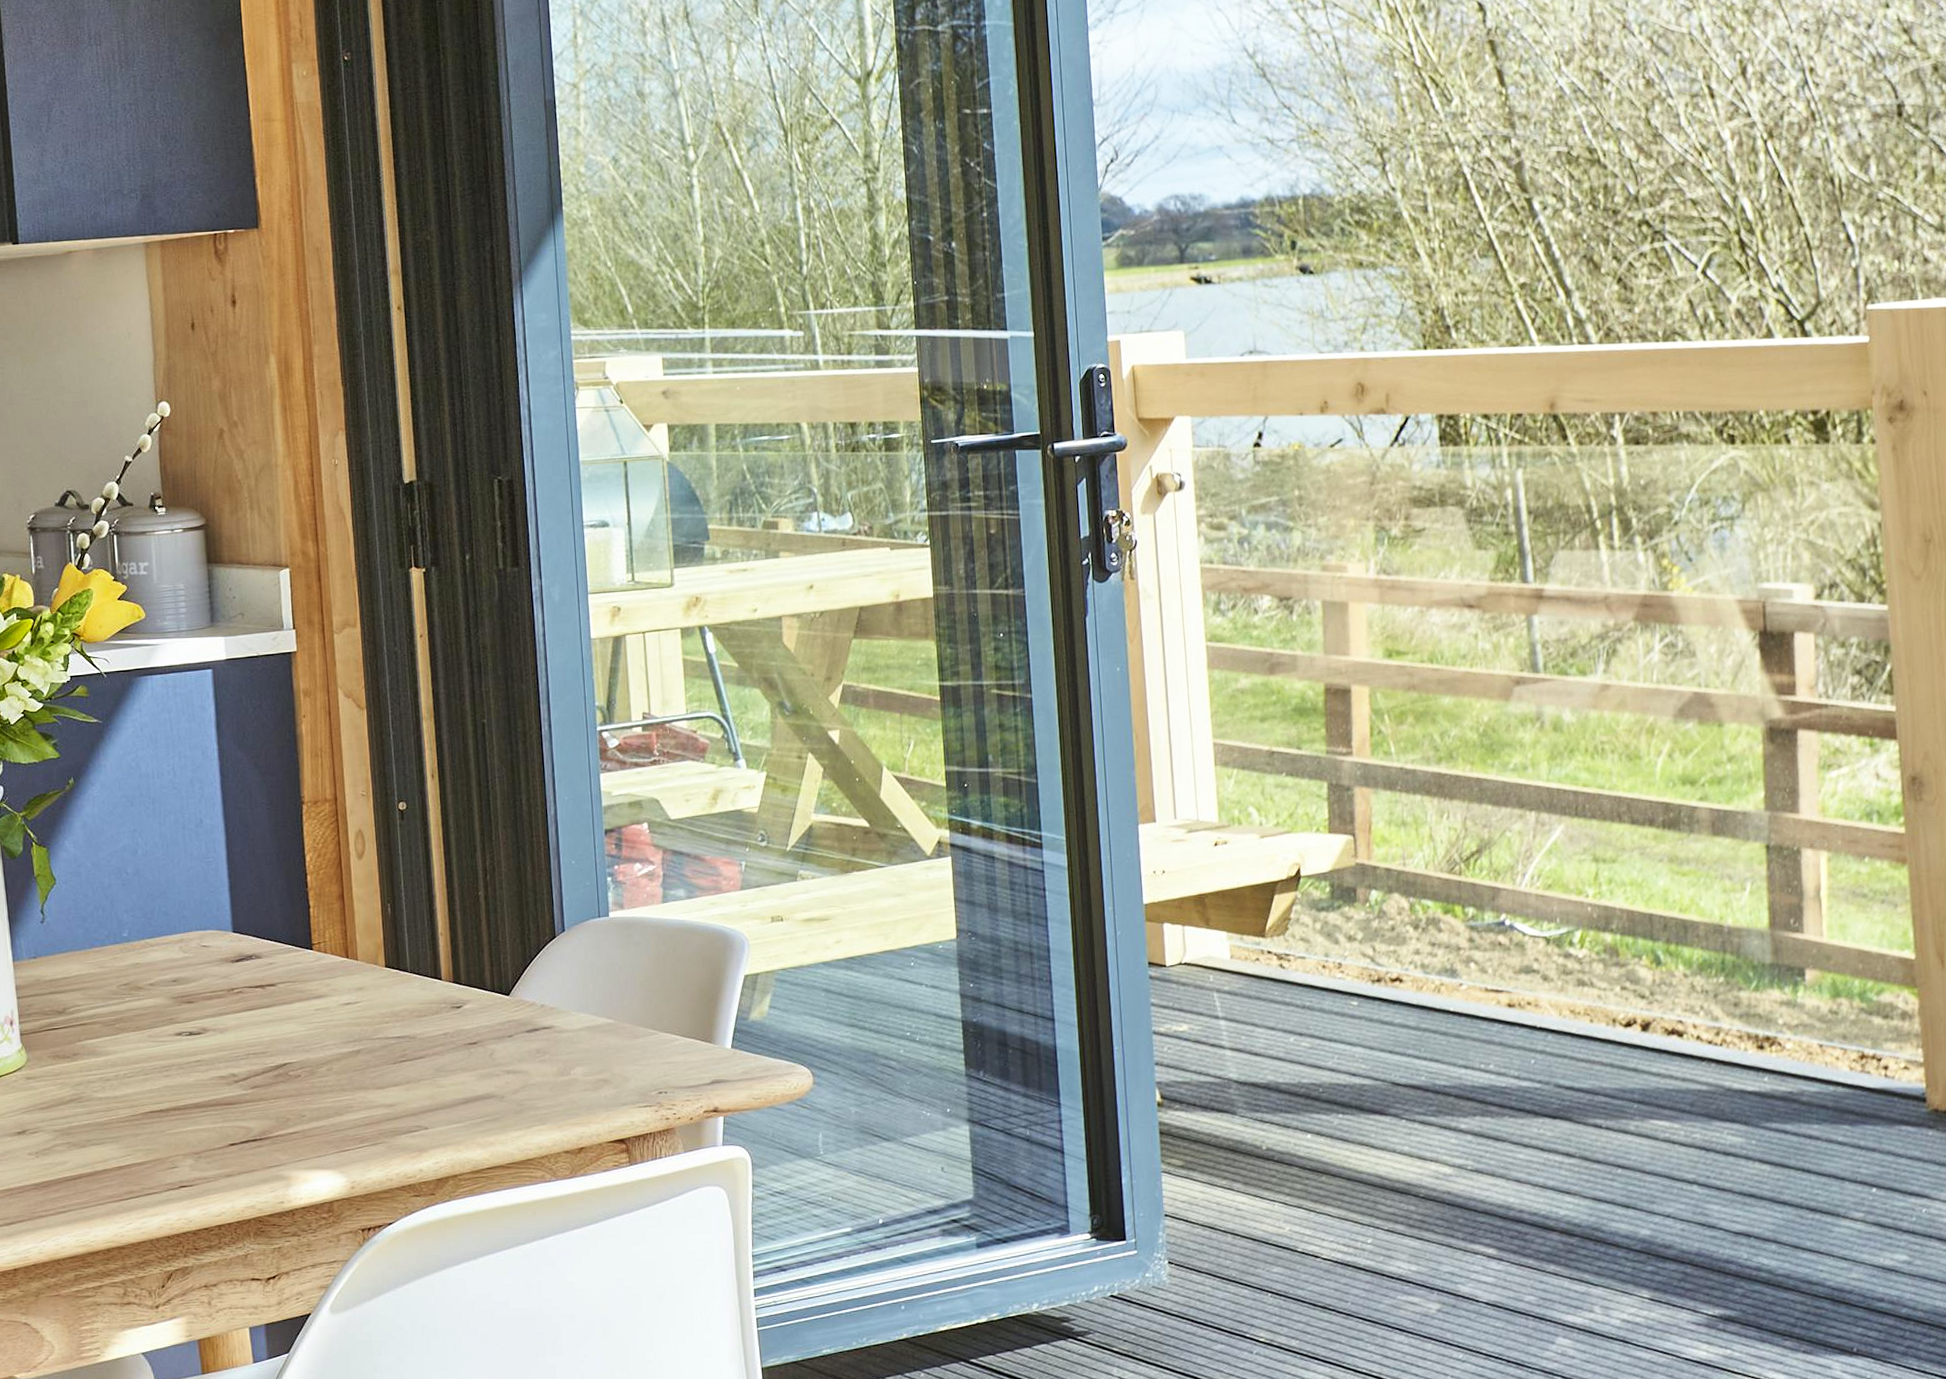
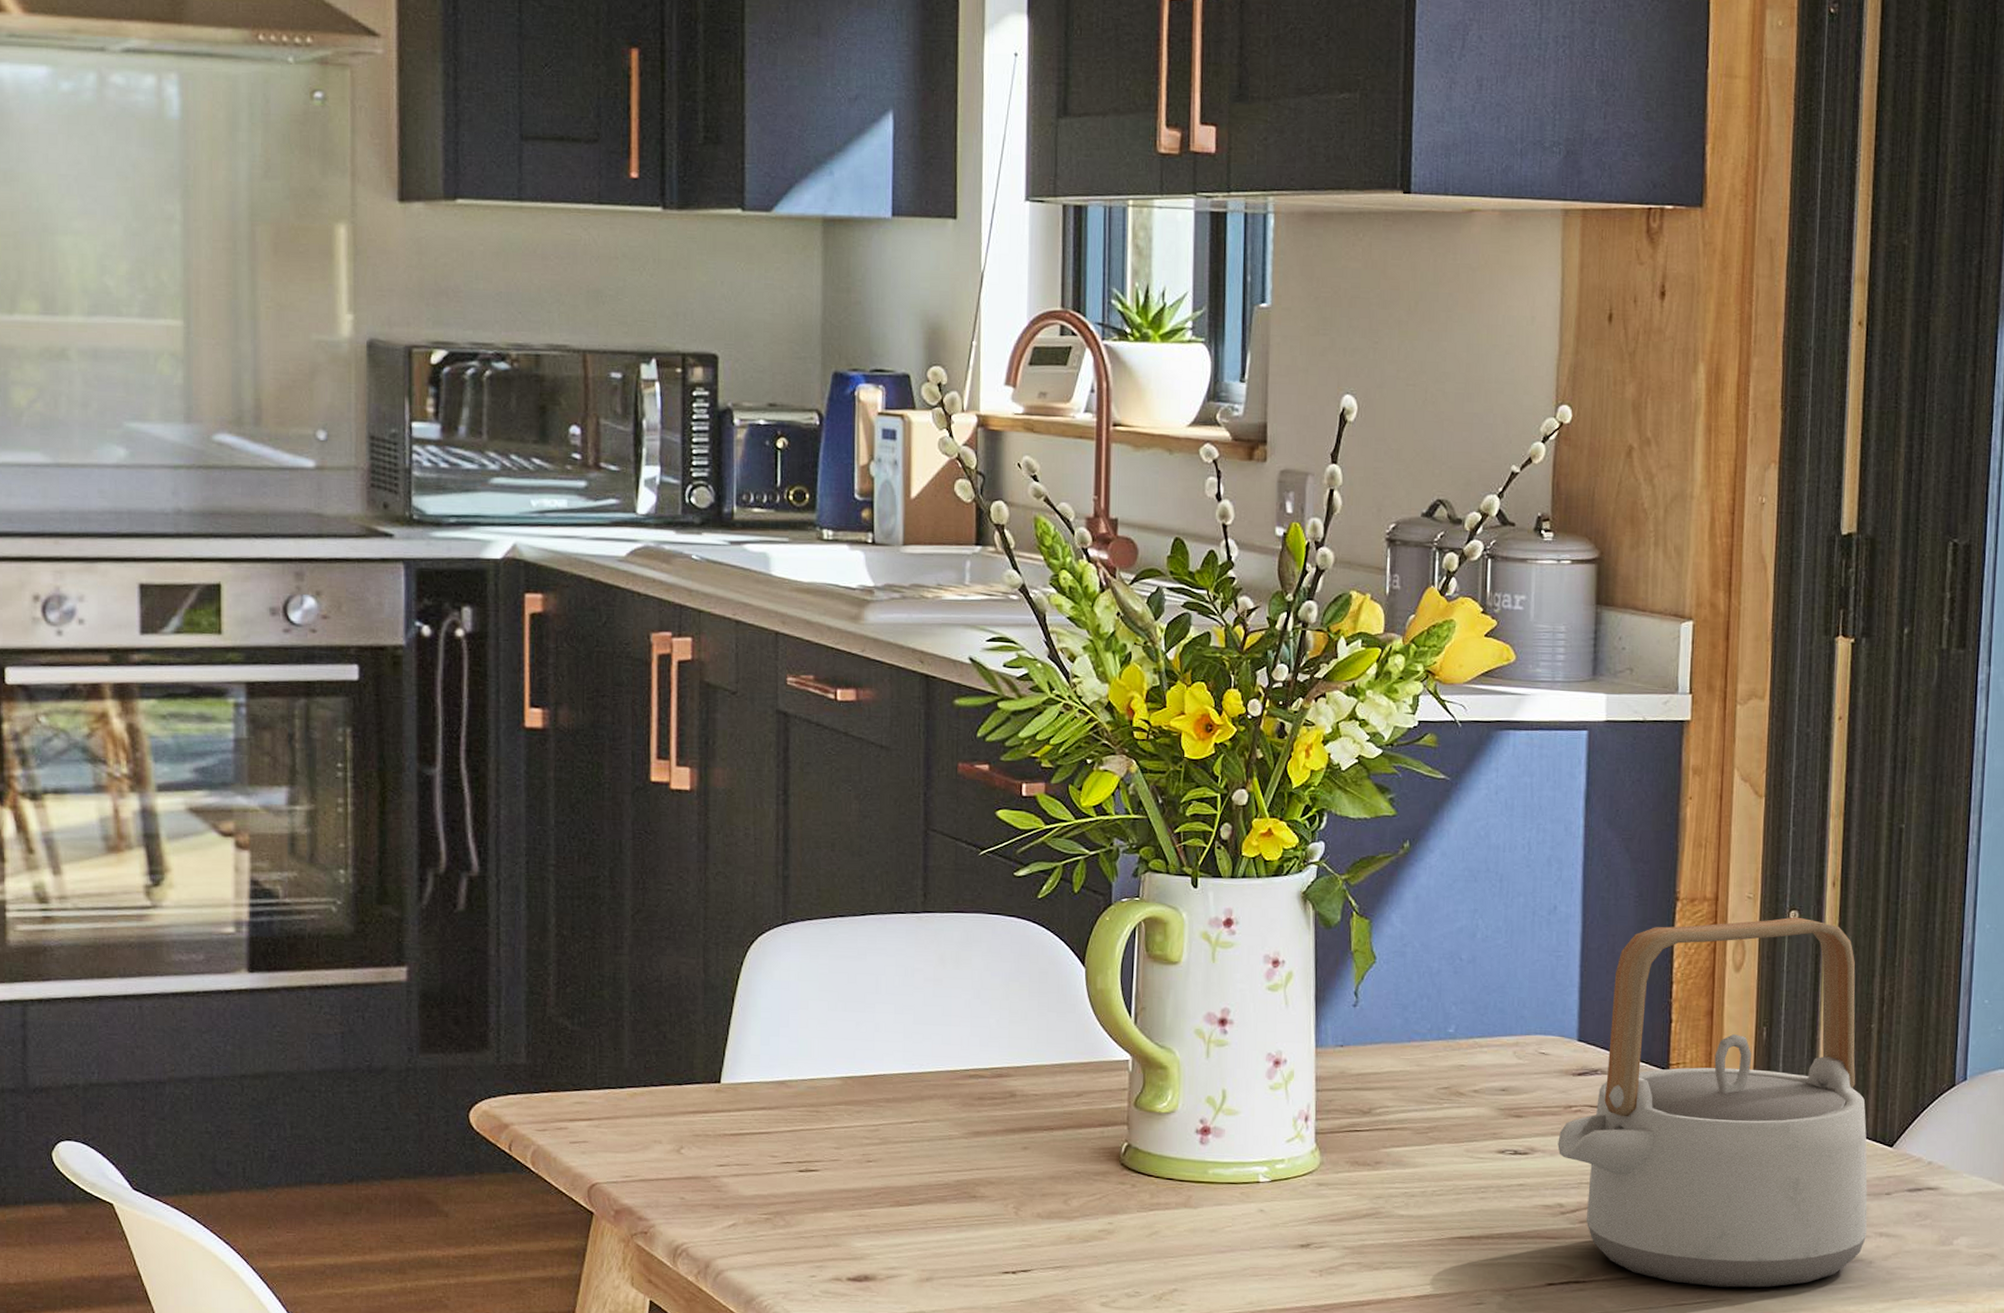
teapot: none [225,807,497,1132] -> present [1558,917,1868,1288]

